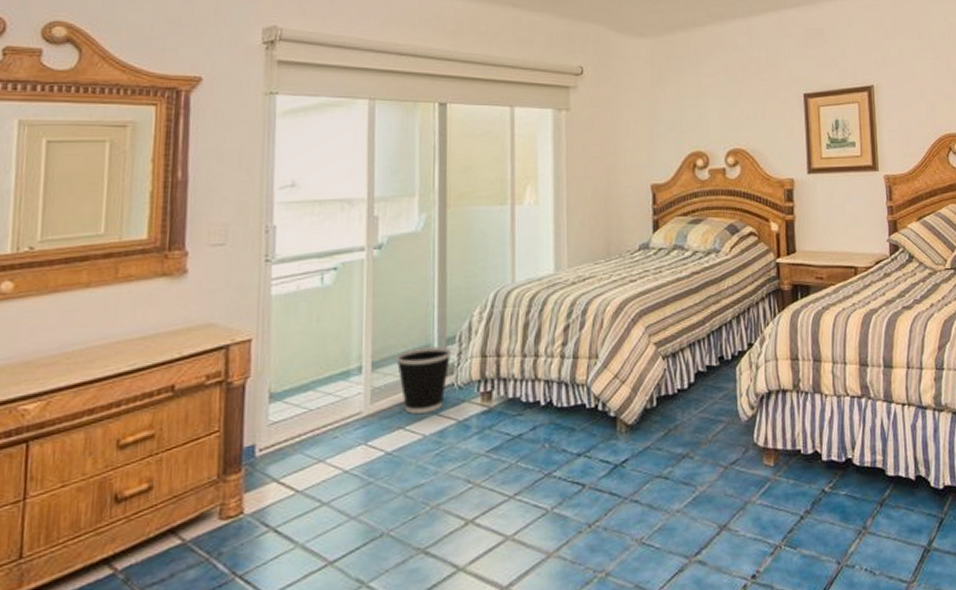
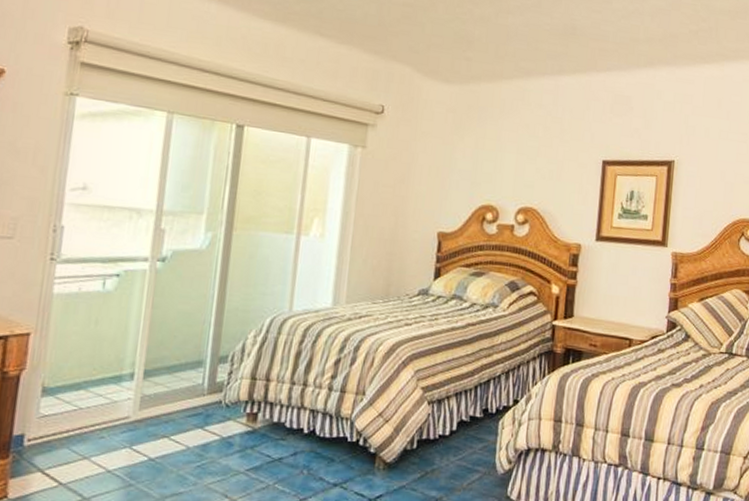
wastebasket: present [396,346,452,414] -> none [168,362,224,426]

